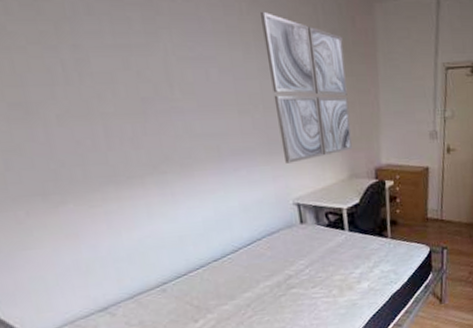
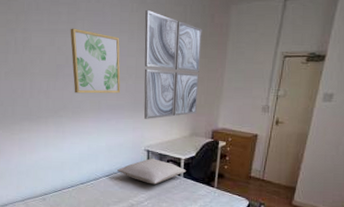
wall art: none [151,41,245,138] -> present [70,28,121,94]
pillow: none [261,213,351,247] -> present [117,158,186,185]

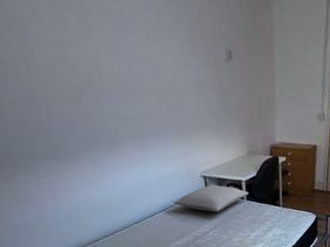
wall art: present [70,28,121,94] -> none [84,38,161,120]
wall art: present [143,9,202,119] -> none [175,9,251,142]

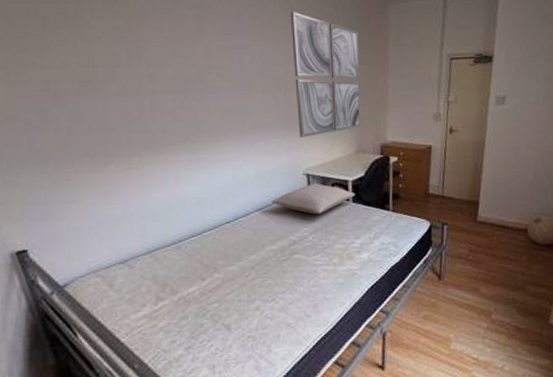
wall art: none [175,9,251,142] -> present [291,11,361,137]

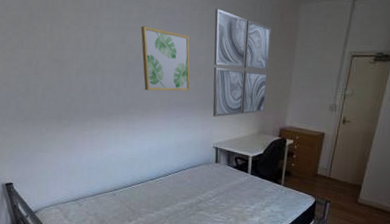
wall art: none [199,34,267,112] -> present [141,26,190,91]
pillow: present [272,183,355,215] -> none [186,156,253,181]

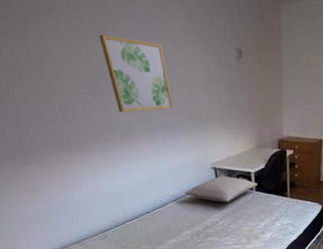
pillow: none [186,156,253,181] -> present [185,176,257,203]
wall art: present [212,8,271,117] -> none [187,10,260,135]

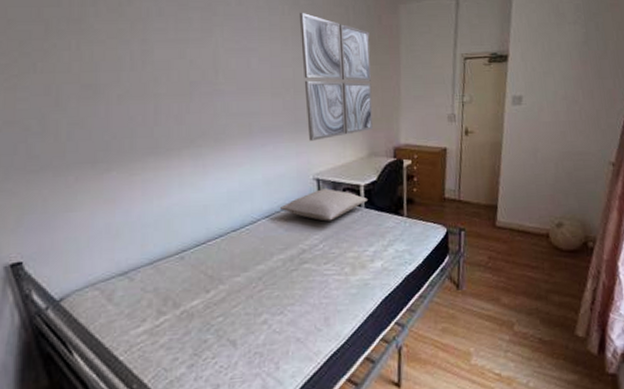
wall art: present [99,34,173,113] -> none [205,36,276,116]
wall art: none [187,10,260,135] -> present [300,12,373,141]

